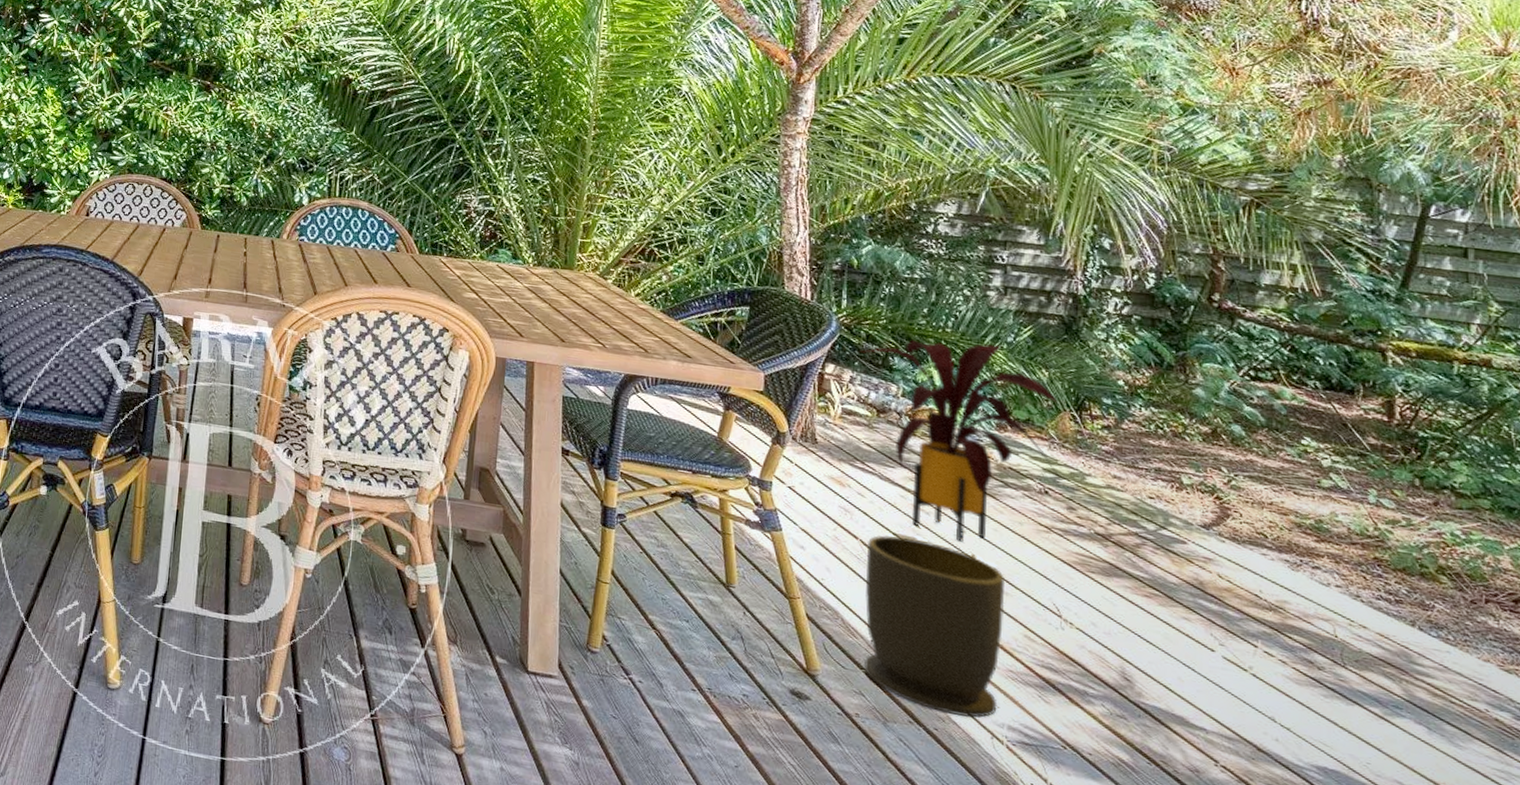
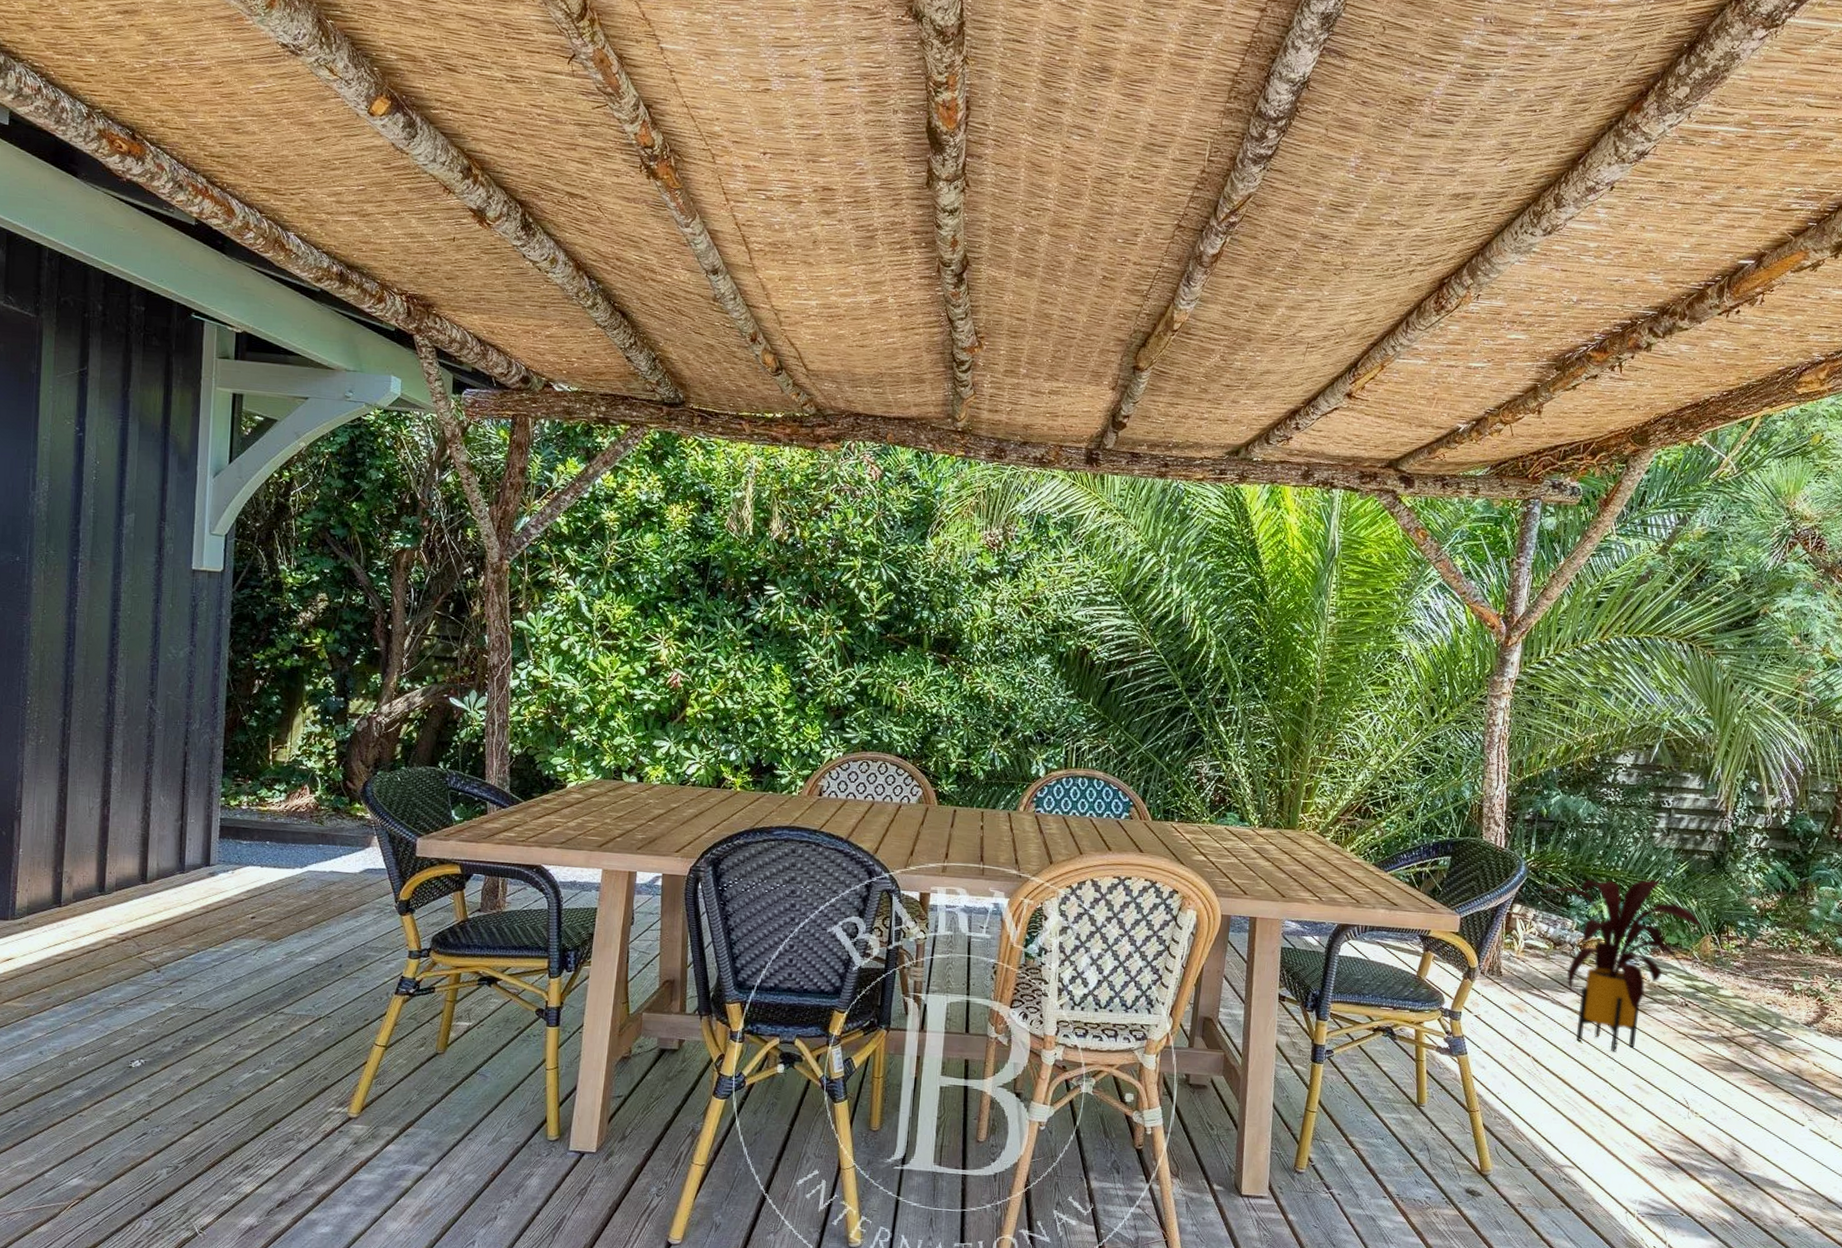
planter pot: present [864,534,1005,718] -> none [1528,1050,1647,1198]

